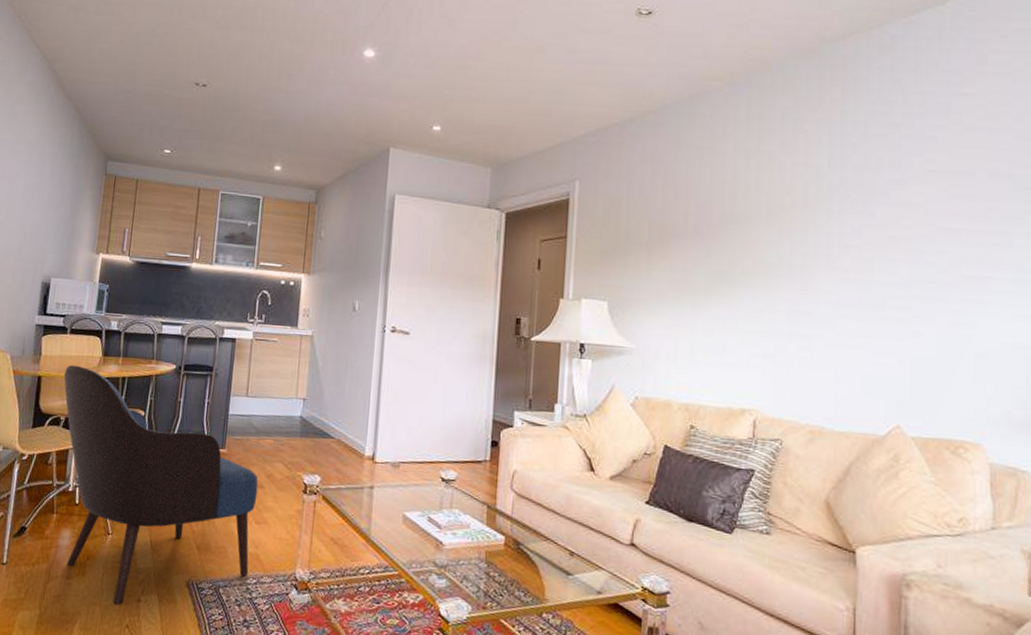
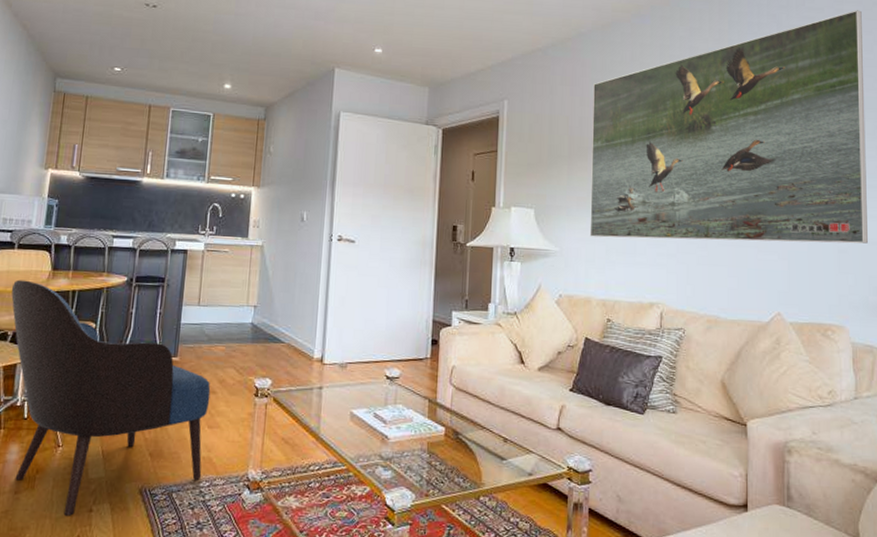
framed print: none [671,72,1013,348] -> present [589,10,868,244]

